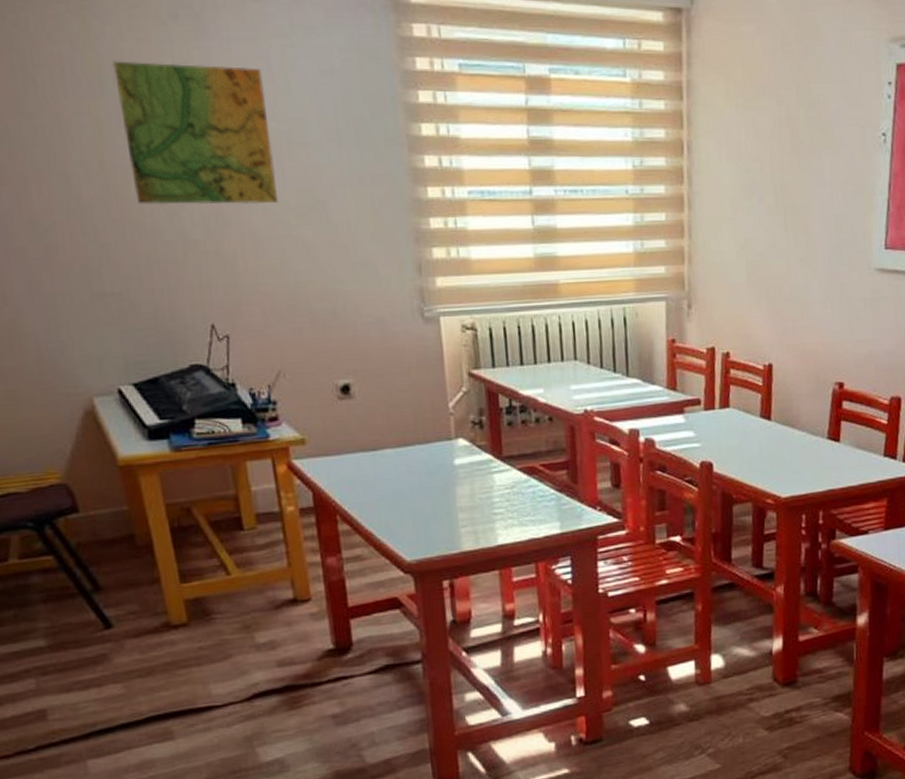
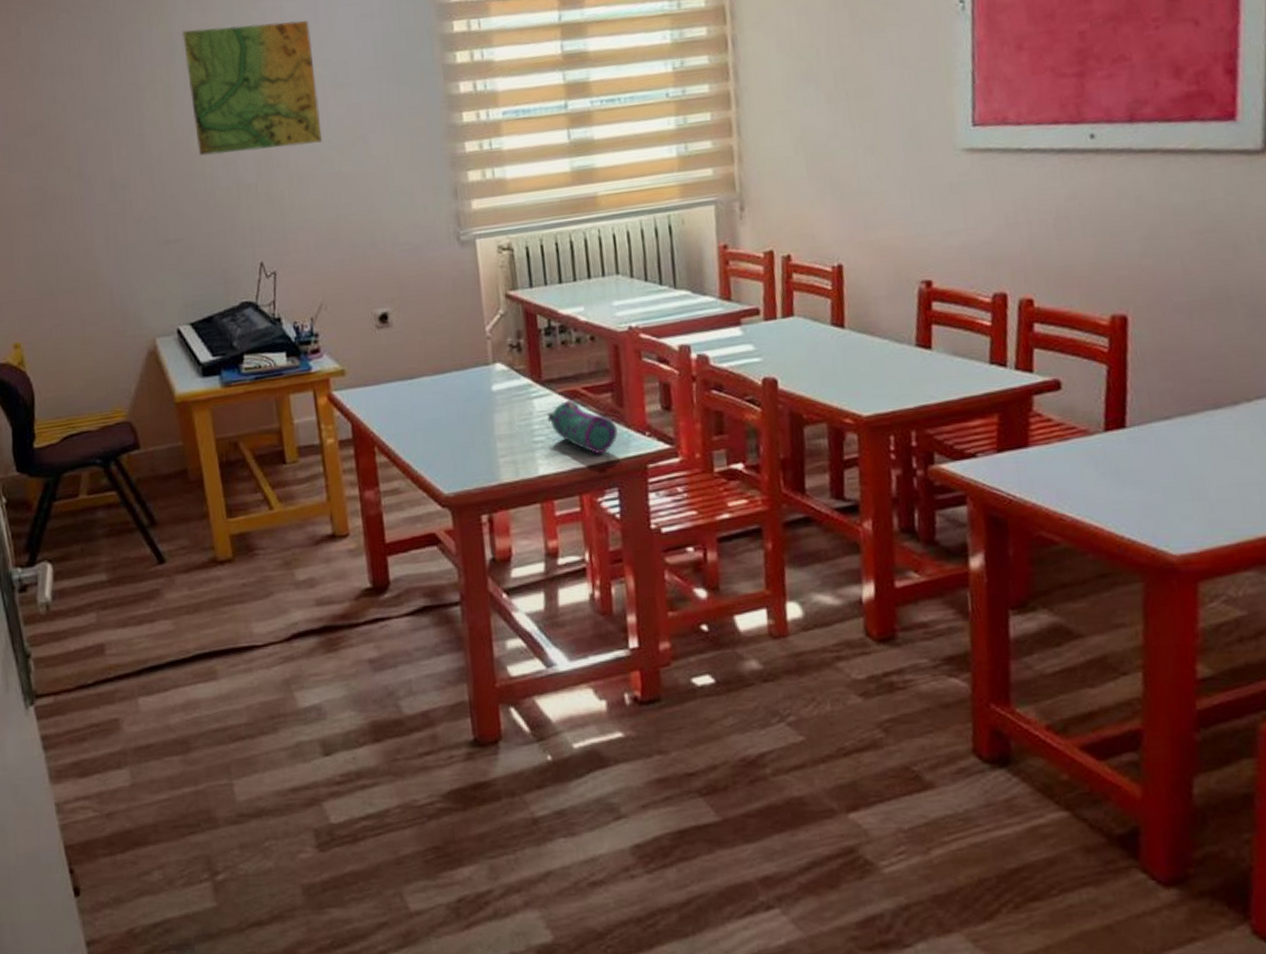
pencil case: none [506,475,572,527] -> present [547,399,618,455]

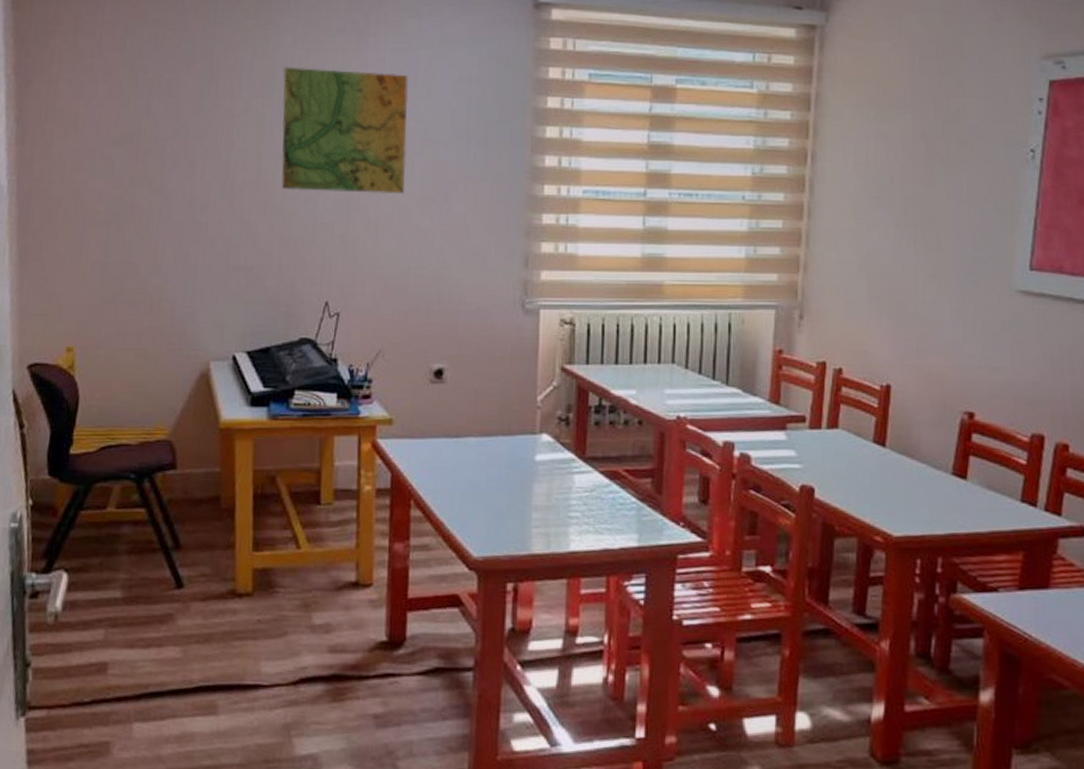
pencil case: present [547,399,618,455] -> none [585,479,652,539]

